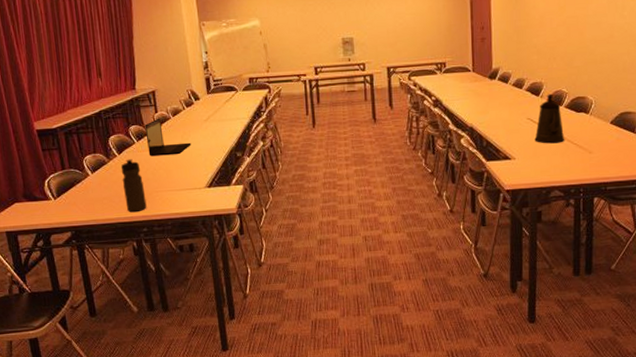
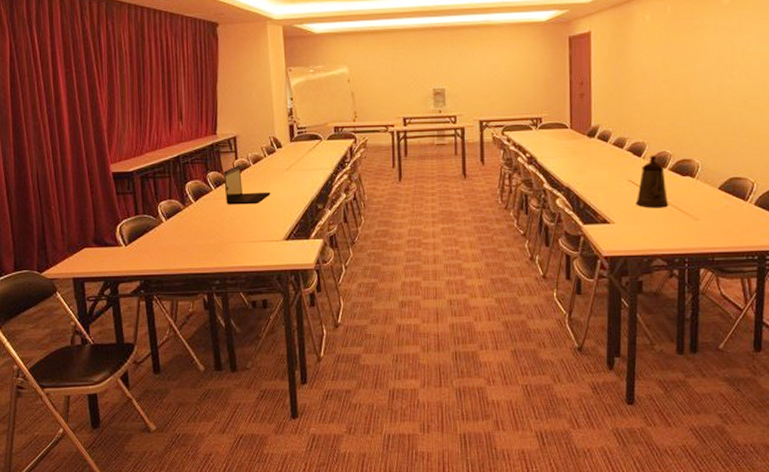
water bottle: present [120,159,147,212] -> none [196,207,221,263]

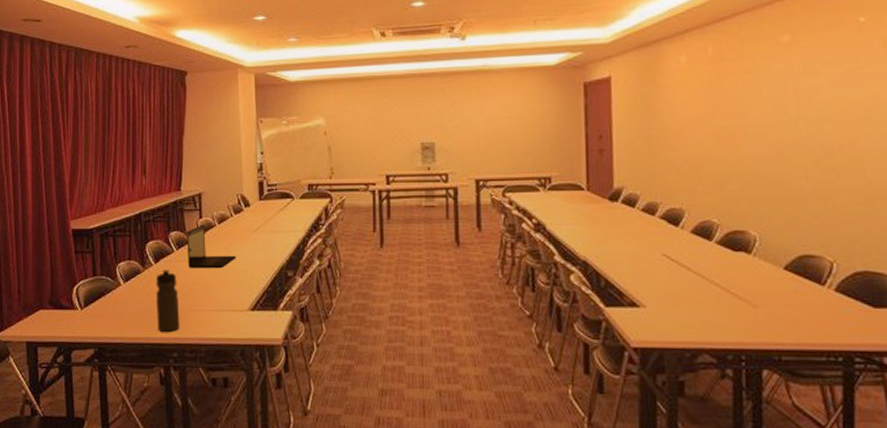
water bottle: none [196,207,221,263] -> present [155,270,180,332]
coffee pot: present [636,155,669,208] -> none [673,224,717,291]

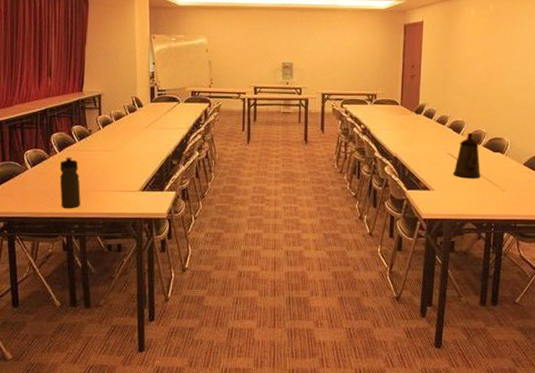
laptop: present [186,224,236,269] -> none [87,120,130,157]
coffee pot: none [673,224,717,291] -> present [453,132,481,179]

